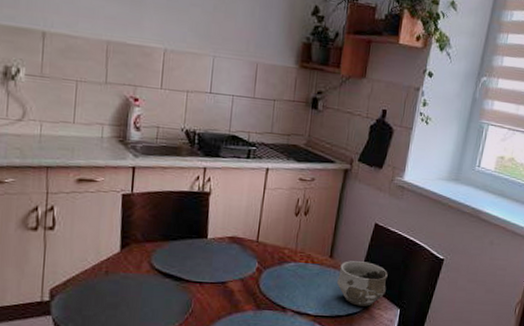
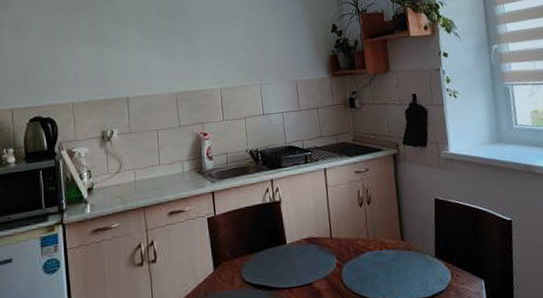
ceramic bowl: present [336,261,388,306] -> none [413,237,465,285]

